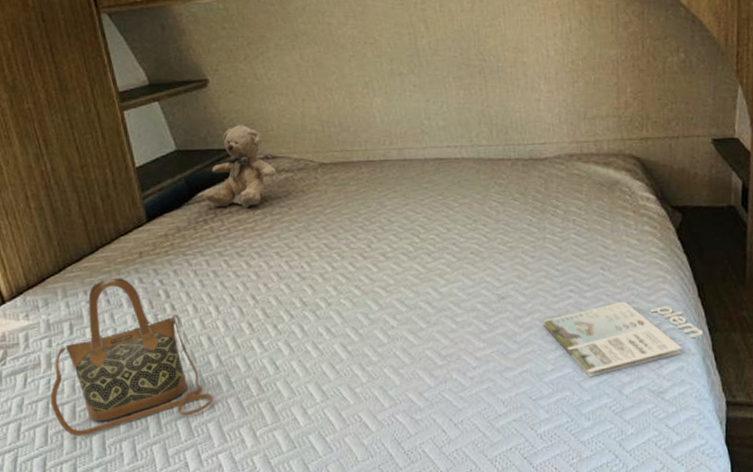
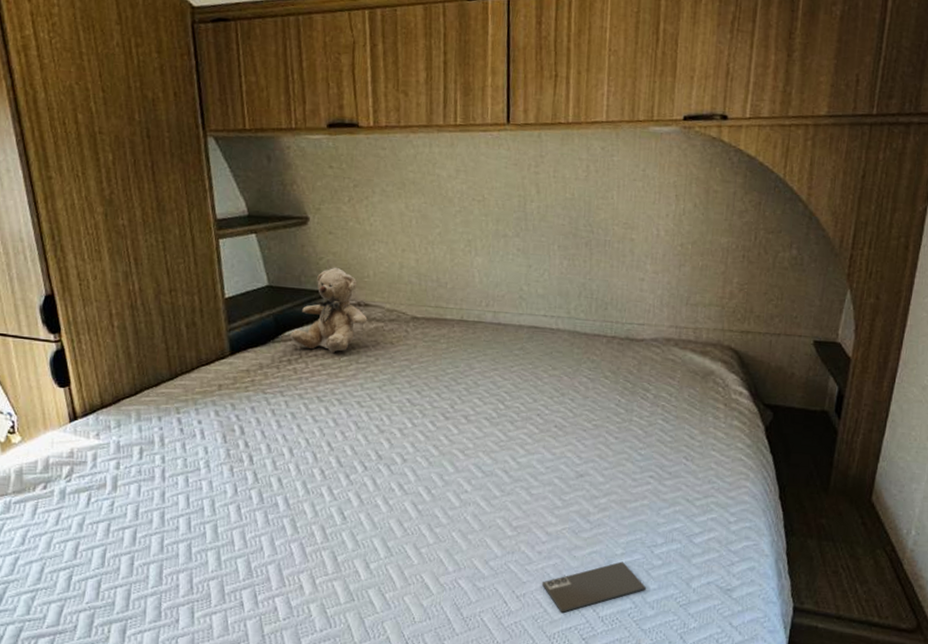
handbag: present [50,277,214,437] -> none [111,407,277,563]
smartphone: none [477,377,580,436] -> present [541,561,646,614]
magazine: present [542,301,703,378] -> none [618,493,779,567]

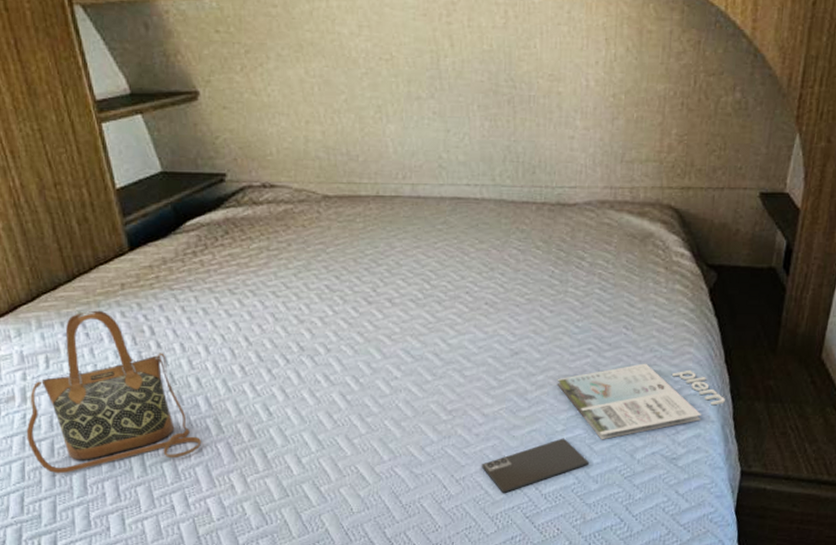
handbag: none [111,407,277,563] -> present [26,310,202,474]
teddy bear: present [290,267,368,354] -> none [192,146,275,242]
magazine: none [618,493,779,567] -> present [557,363,725,440]

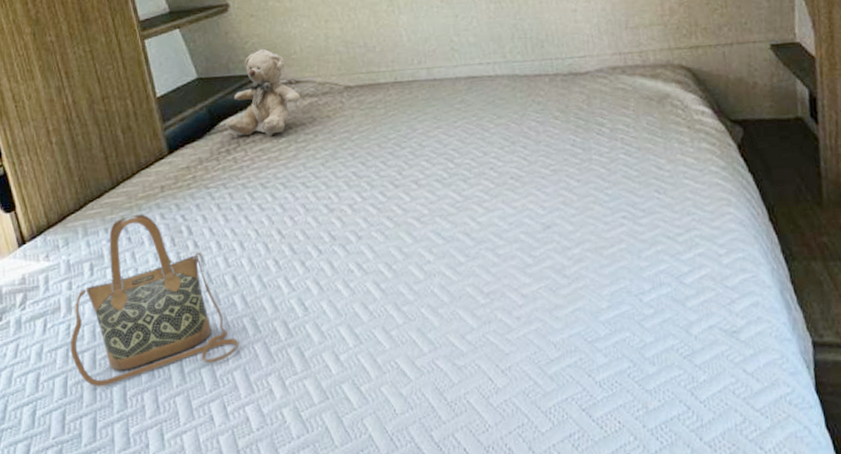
teddy bear: none [192,146,275,242] -> present [225,48,301,137]
smartphone: present [481,438,589,494] -> none [526,316,642,384]
magazine: present [557,363,725,440] -> none [594,227,778,316]

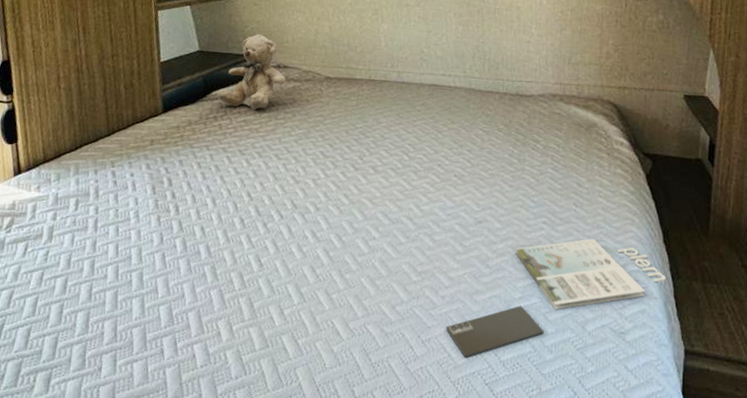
handbag: present [70,214,240,387] -> none [44,161,198,311]
smartphone: none [526,316,642,384] -> present [445,305,544,358]
magazine: none [594,227,778,316] -> present [515,238,666,310]

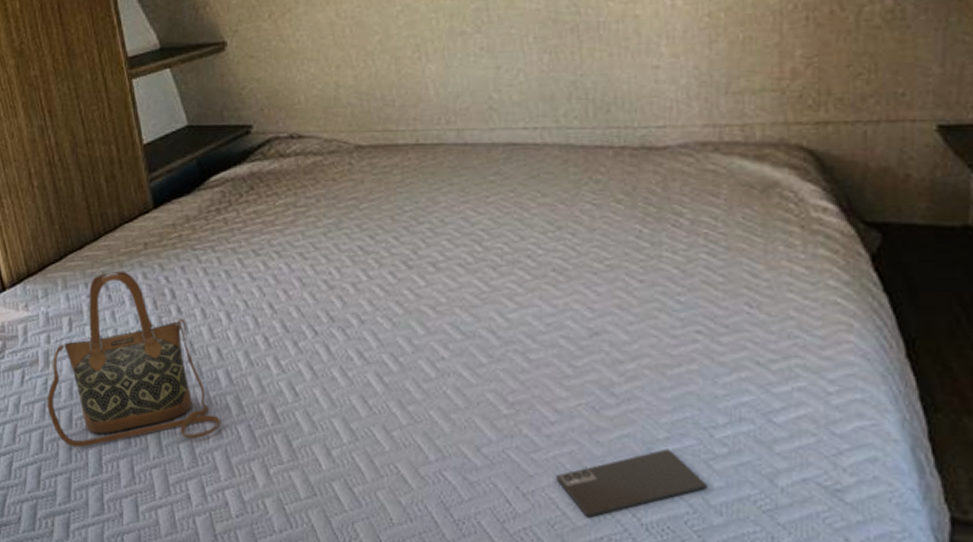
handbag: none [44,161,198,311] -> present [47,271,222,448]
teddy bear: present [217,34,286,111] -> none [217,95,303,198]
magazine: present [515,238,666,310] -> none [654,353,912,456]

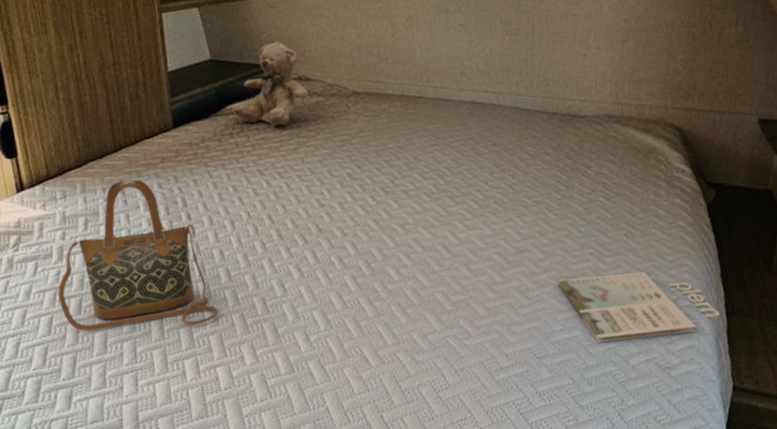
teddy bear: none [217,95,303,198] -> present [232,41,309,128]
smartphone: present [555,449,707,518] -> none [480,338,584,388]
magazine: none [654,353,912,456] -> present [558,271,720,344]

